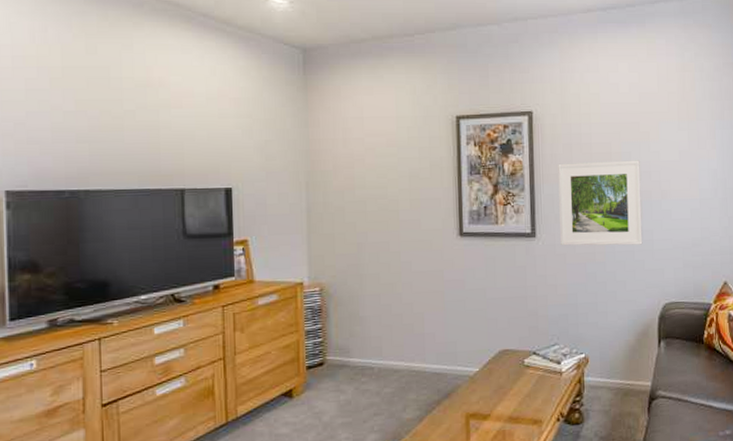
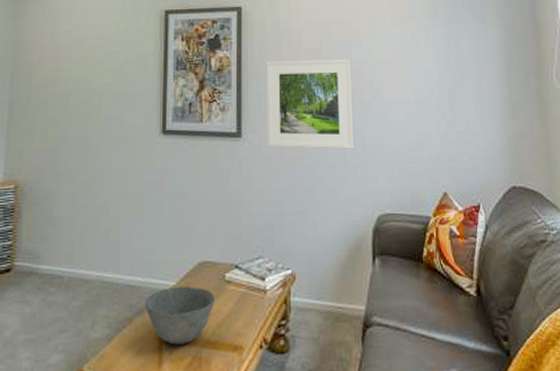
bowl: none [452,371,515,422] -> present [145,285,214,345]

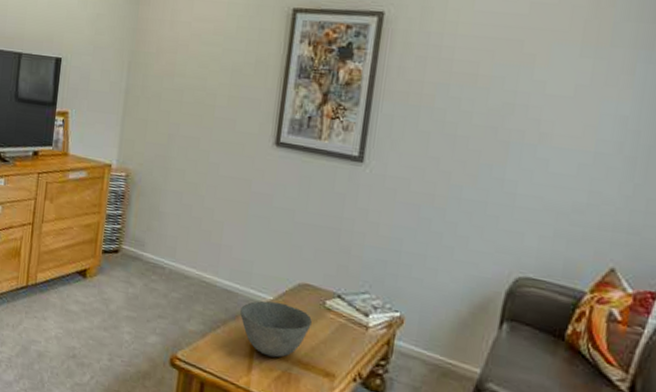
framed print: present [266,58,355,149] -> none [392,79,516,197]

